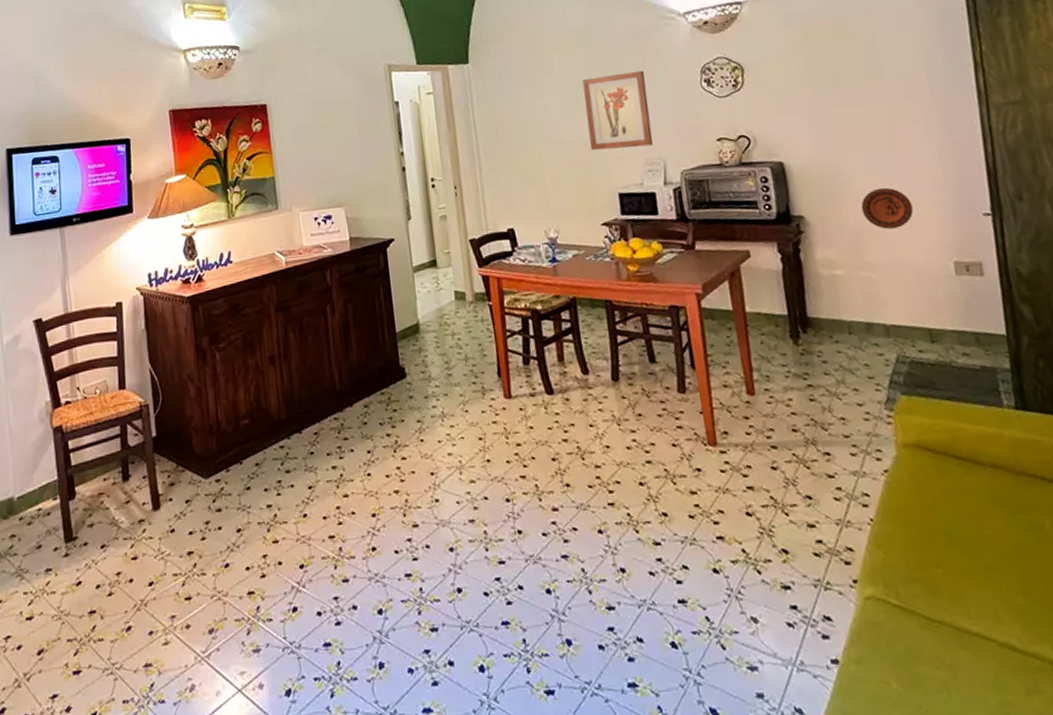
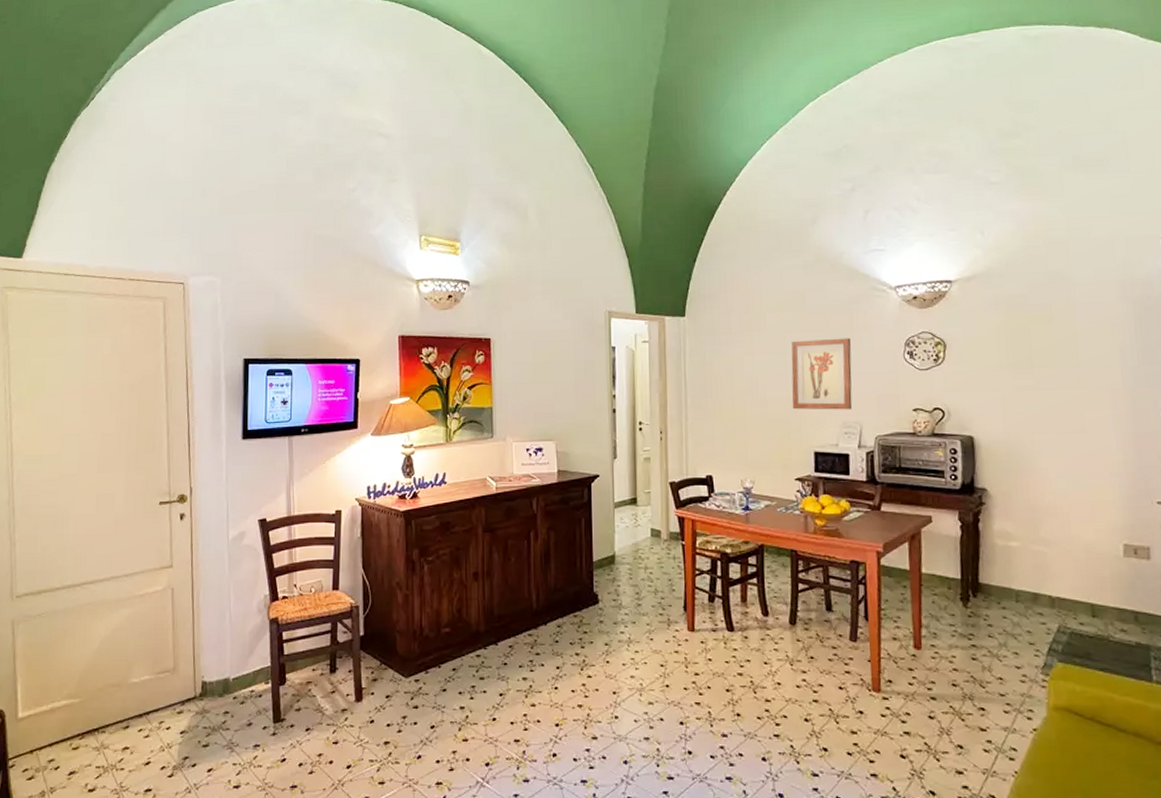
decorative plate: present [861,187,914,229] -> none [1042,469,1091,508]

